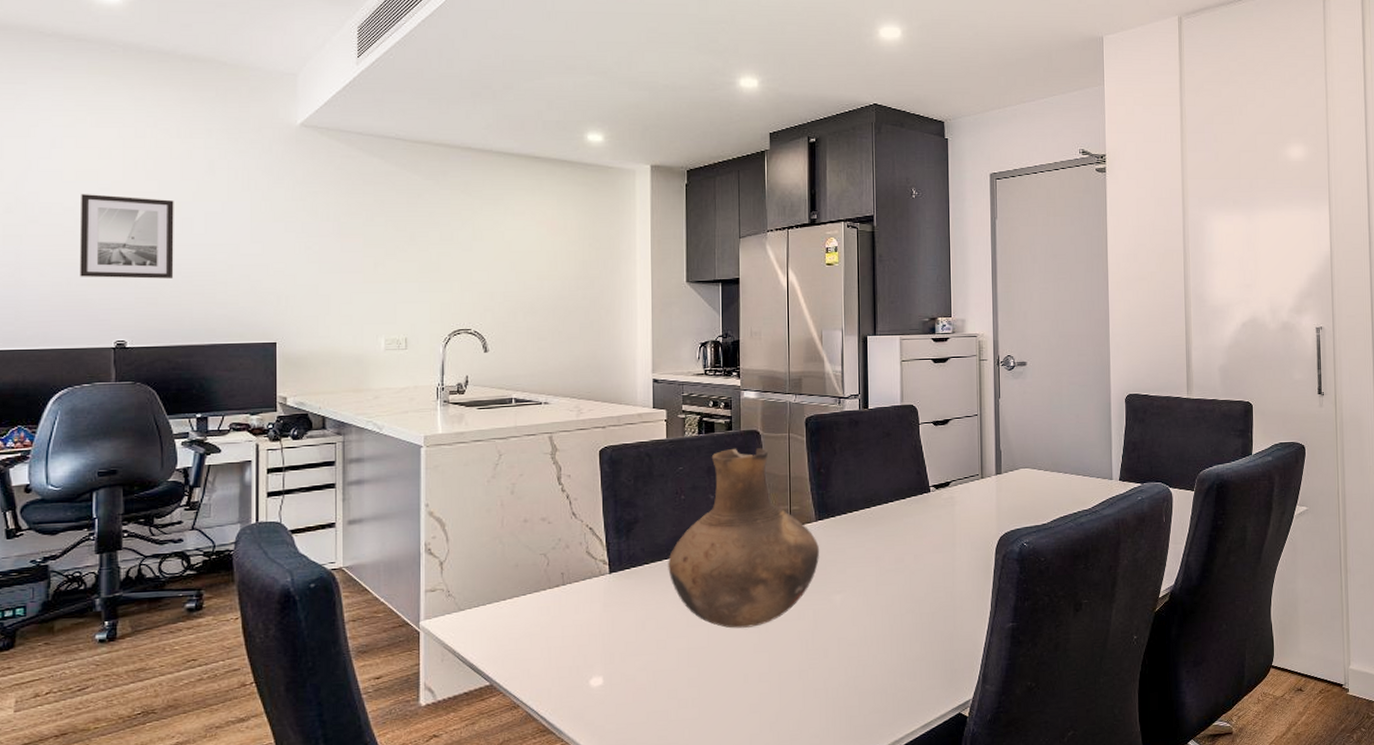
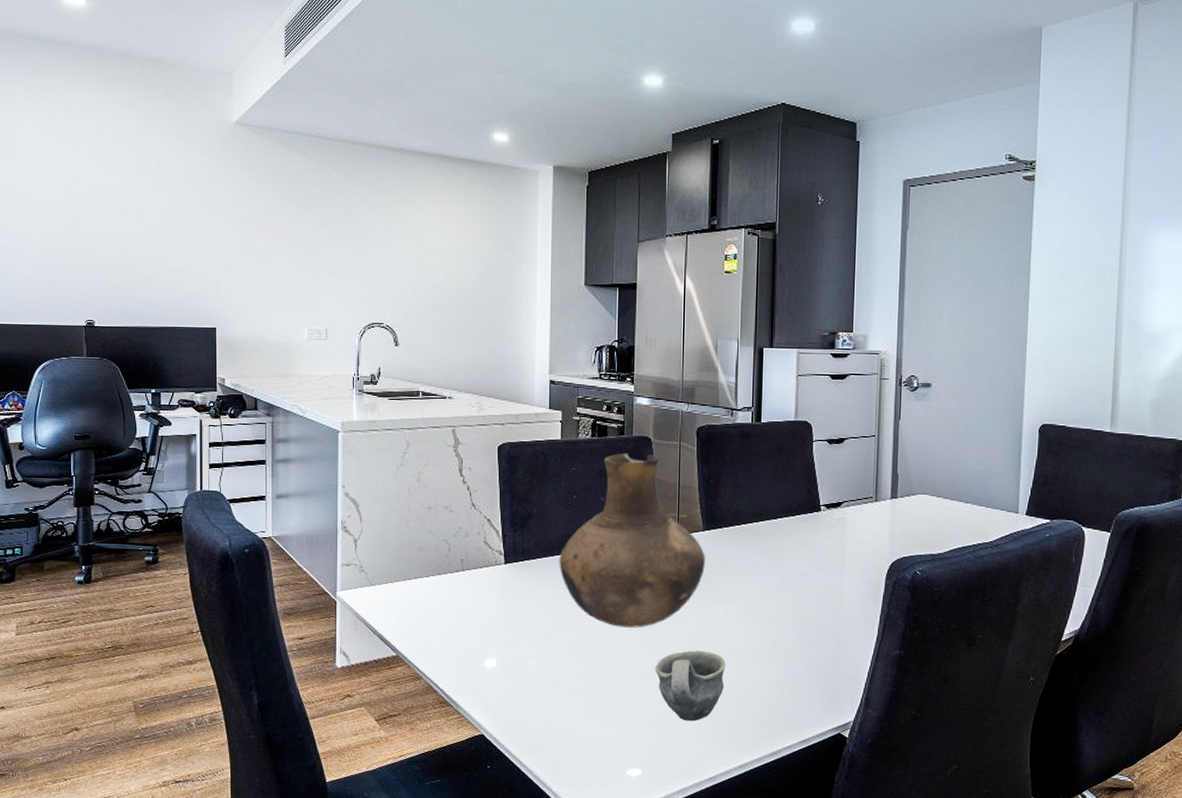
wall art: present [80,194,174,279] -> none [56,186,132,265]
cup: none [772,644,844,719] -> present [655,650,726,722]

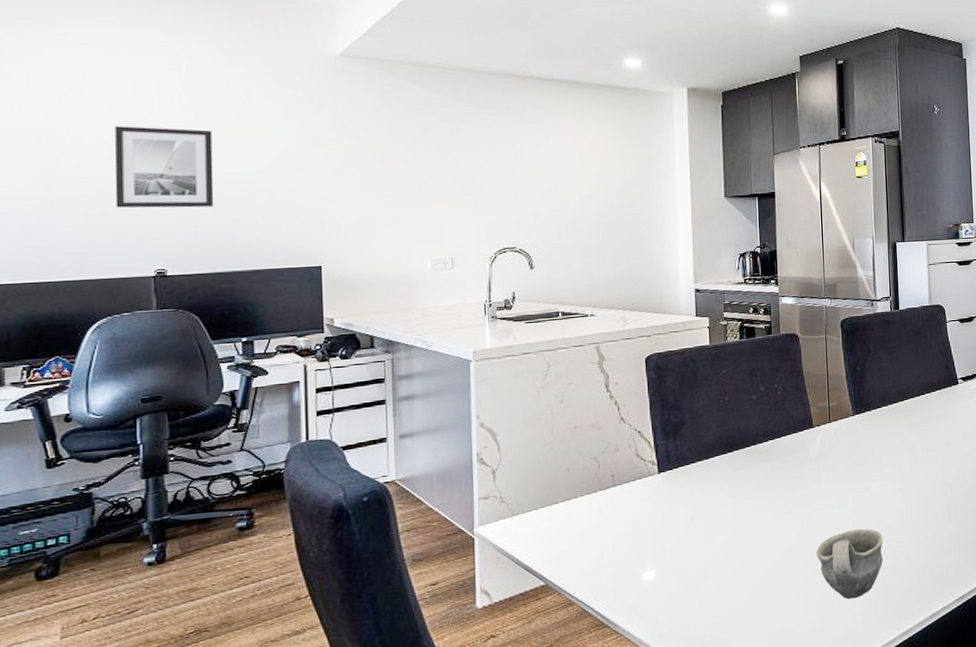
wall art: none [56,186,132,265] -> present [114,126,214,208]
vase: present [559,453,706,628] -> none [714,350,858,519]

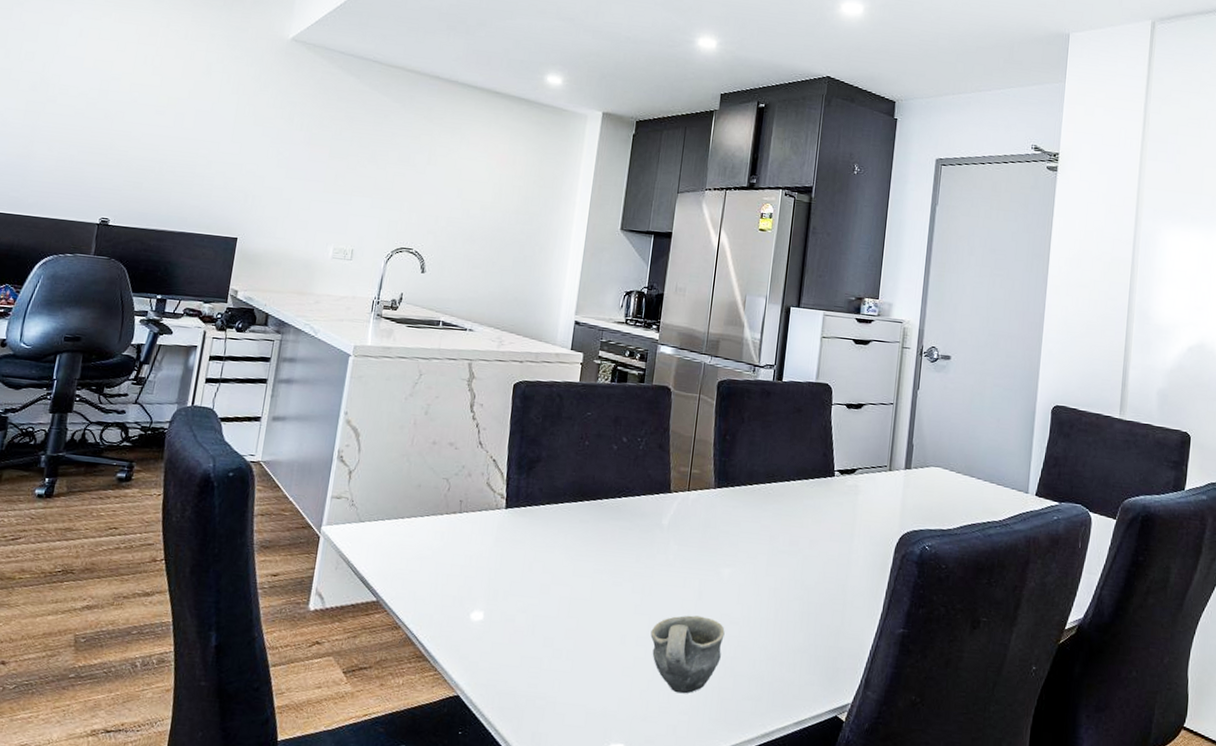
wall art: present [114,126,214,208] -> none [81,81,172,167]

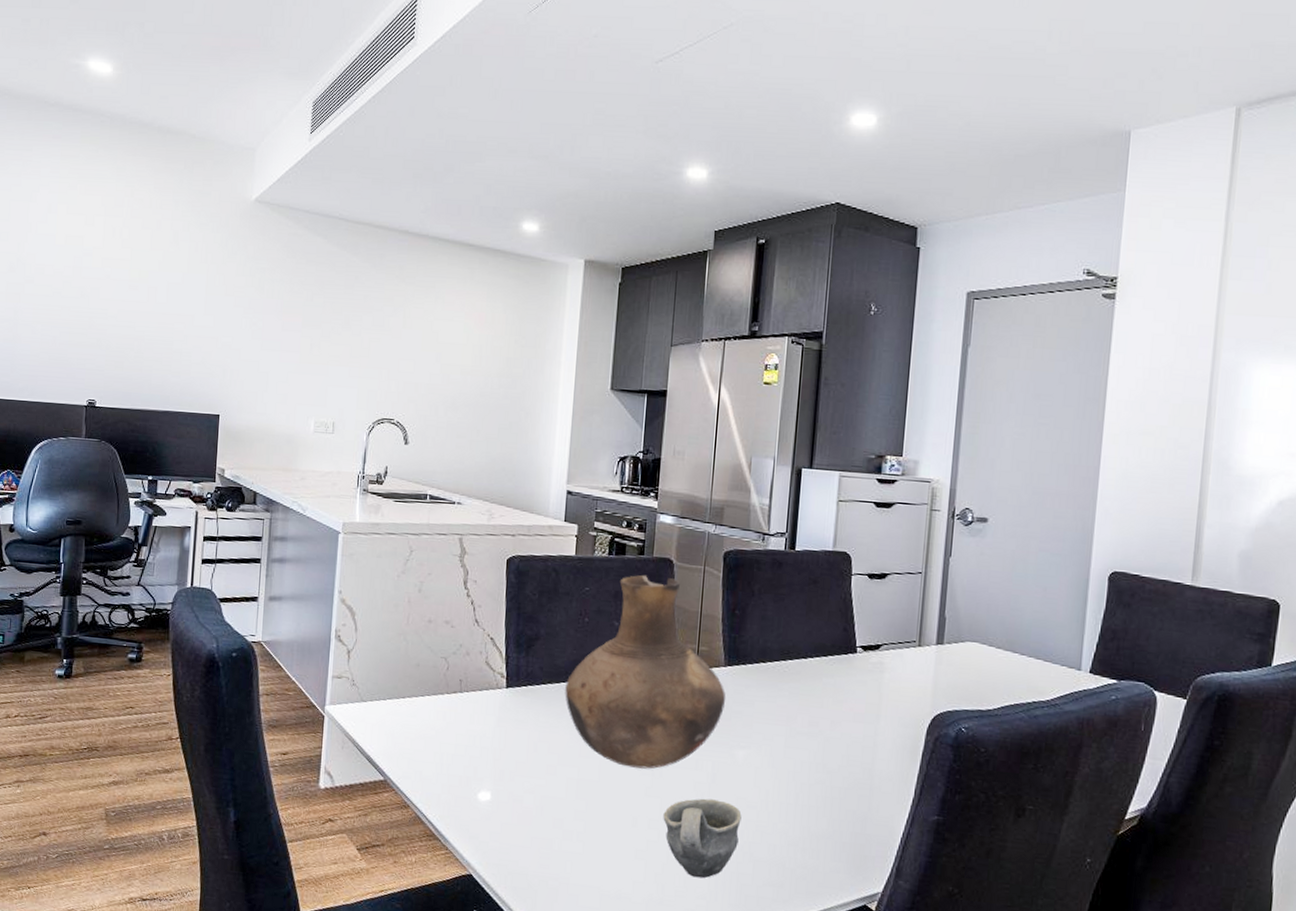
vase: none [562,401,715,587] -> present [565,574,726,769]

